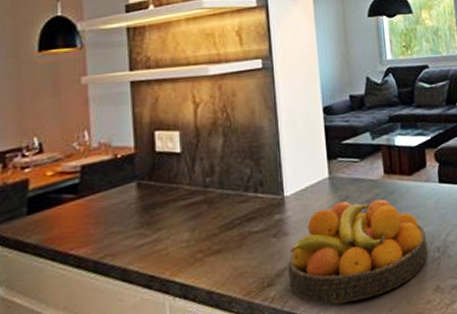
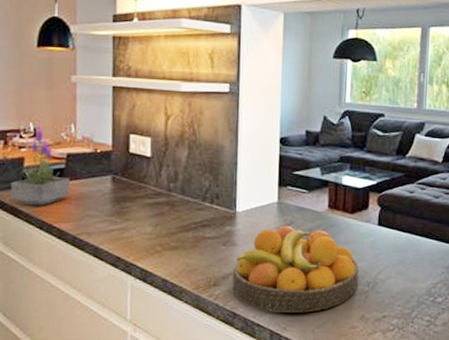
potted plant: none [13,135,88,235] -> present [10,122,71,206]

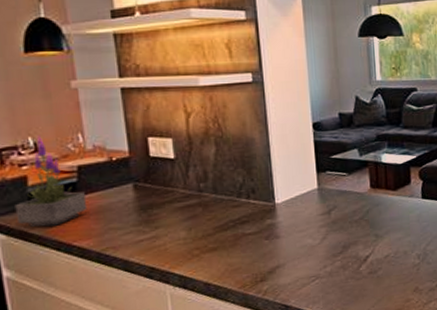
fruit bowl: present [232,225,360,313] -> none [279,210,409,299]

